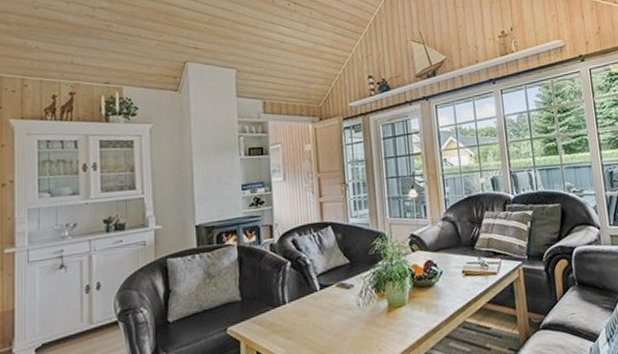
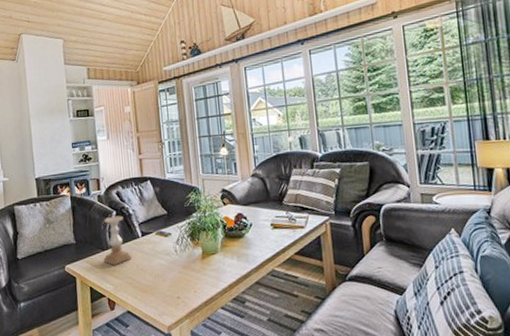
candle holder: none [274,266,307,325] -> present [103,215,132,265]

